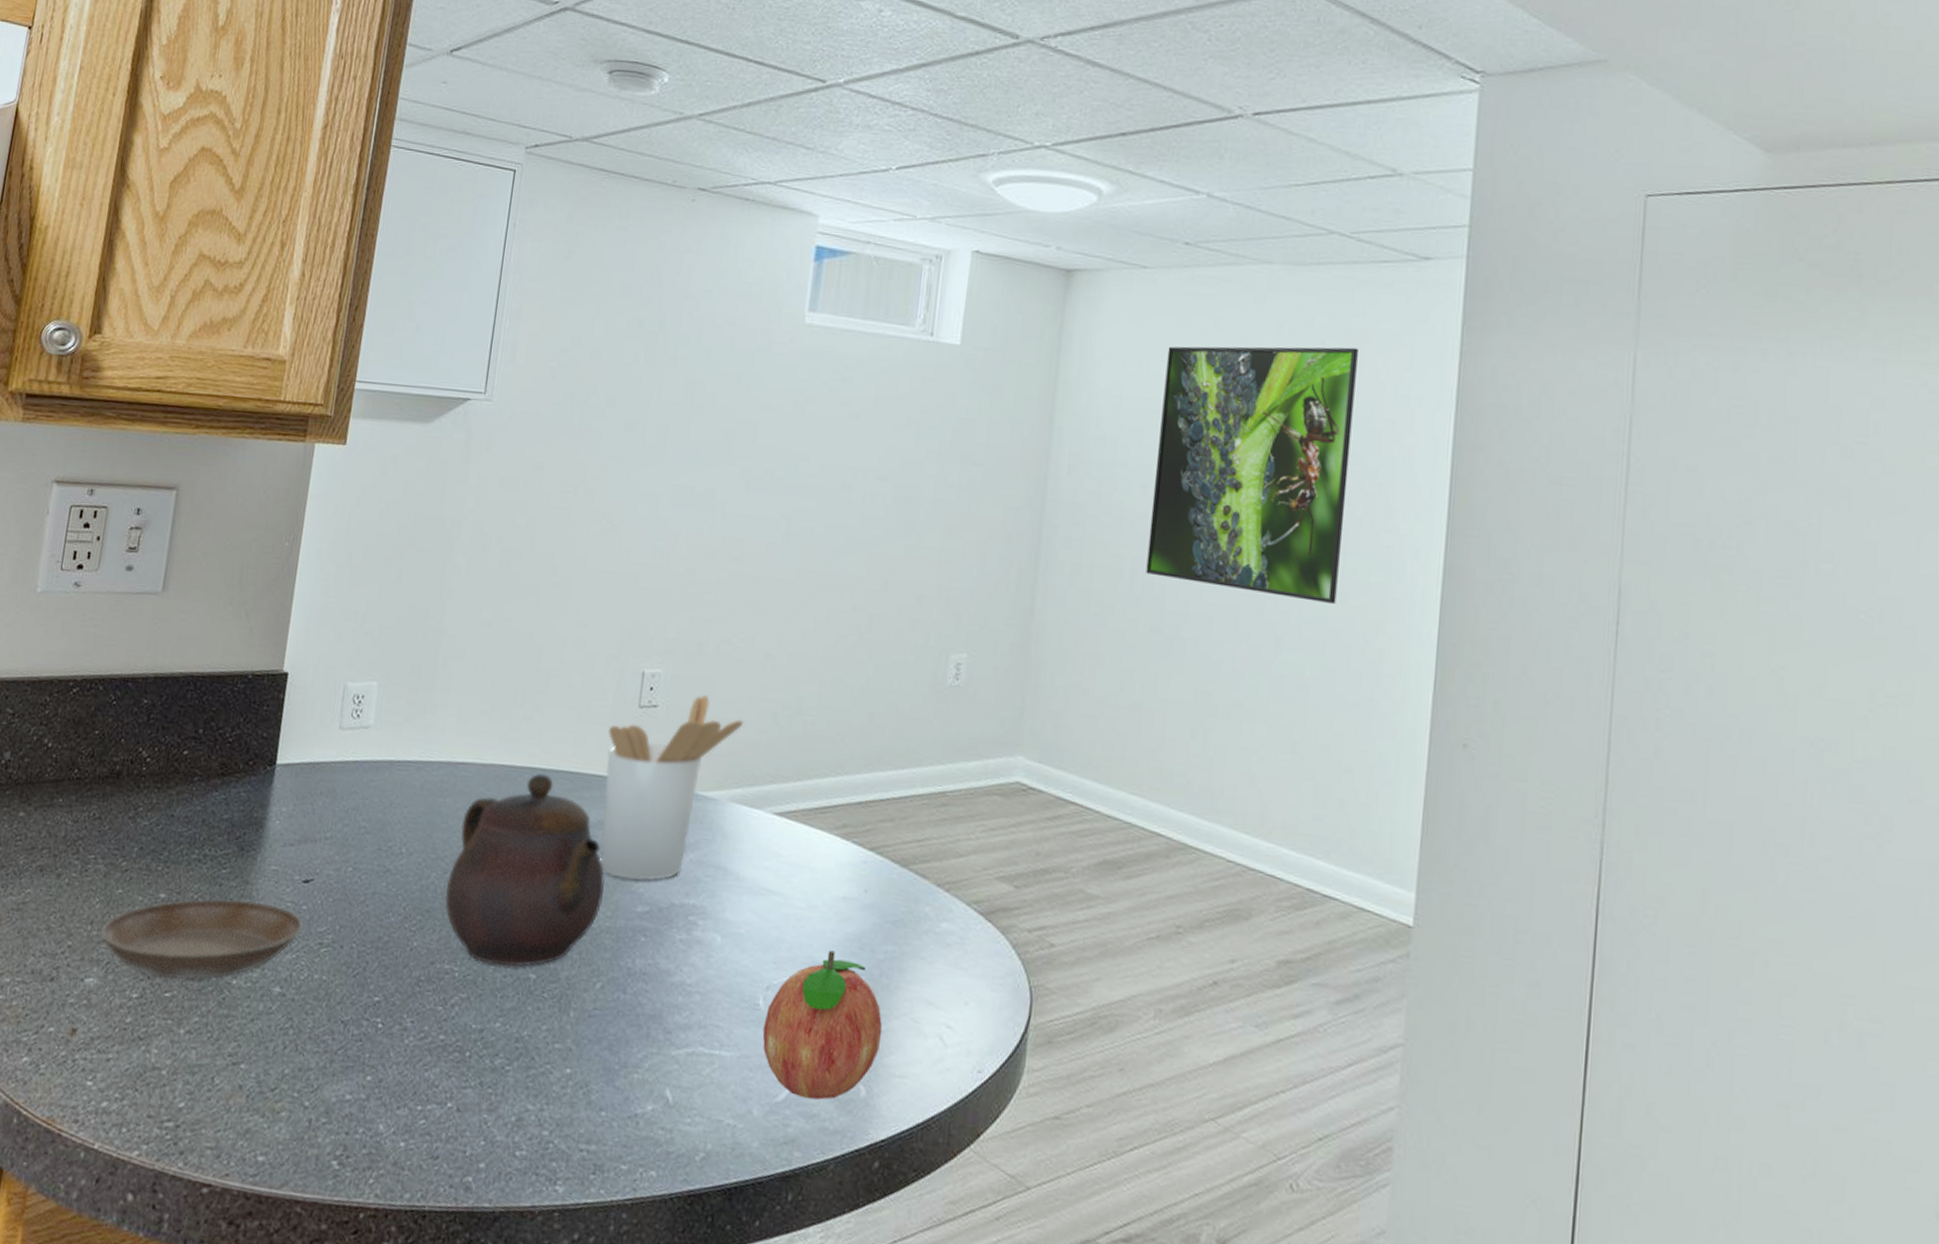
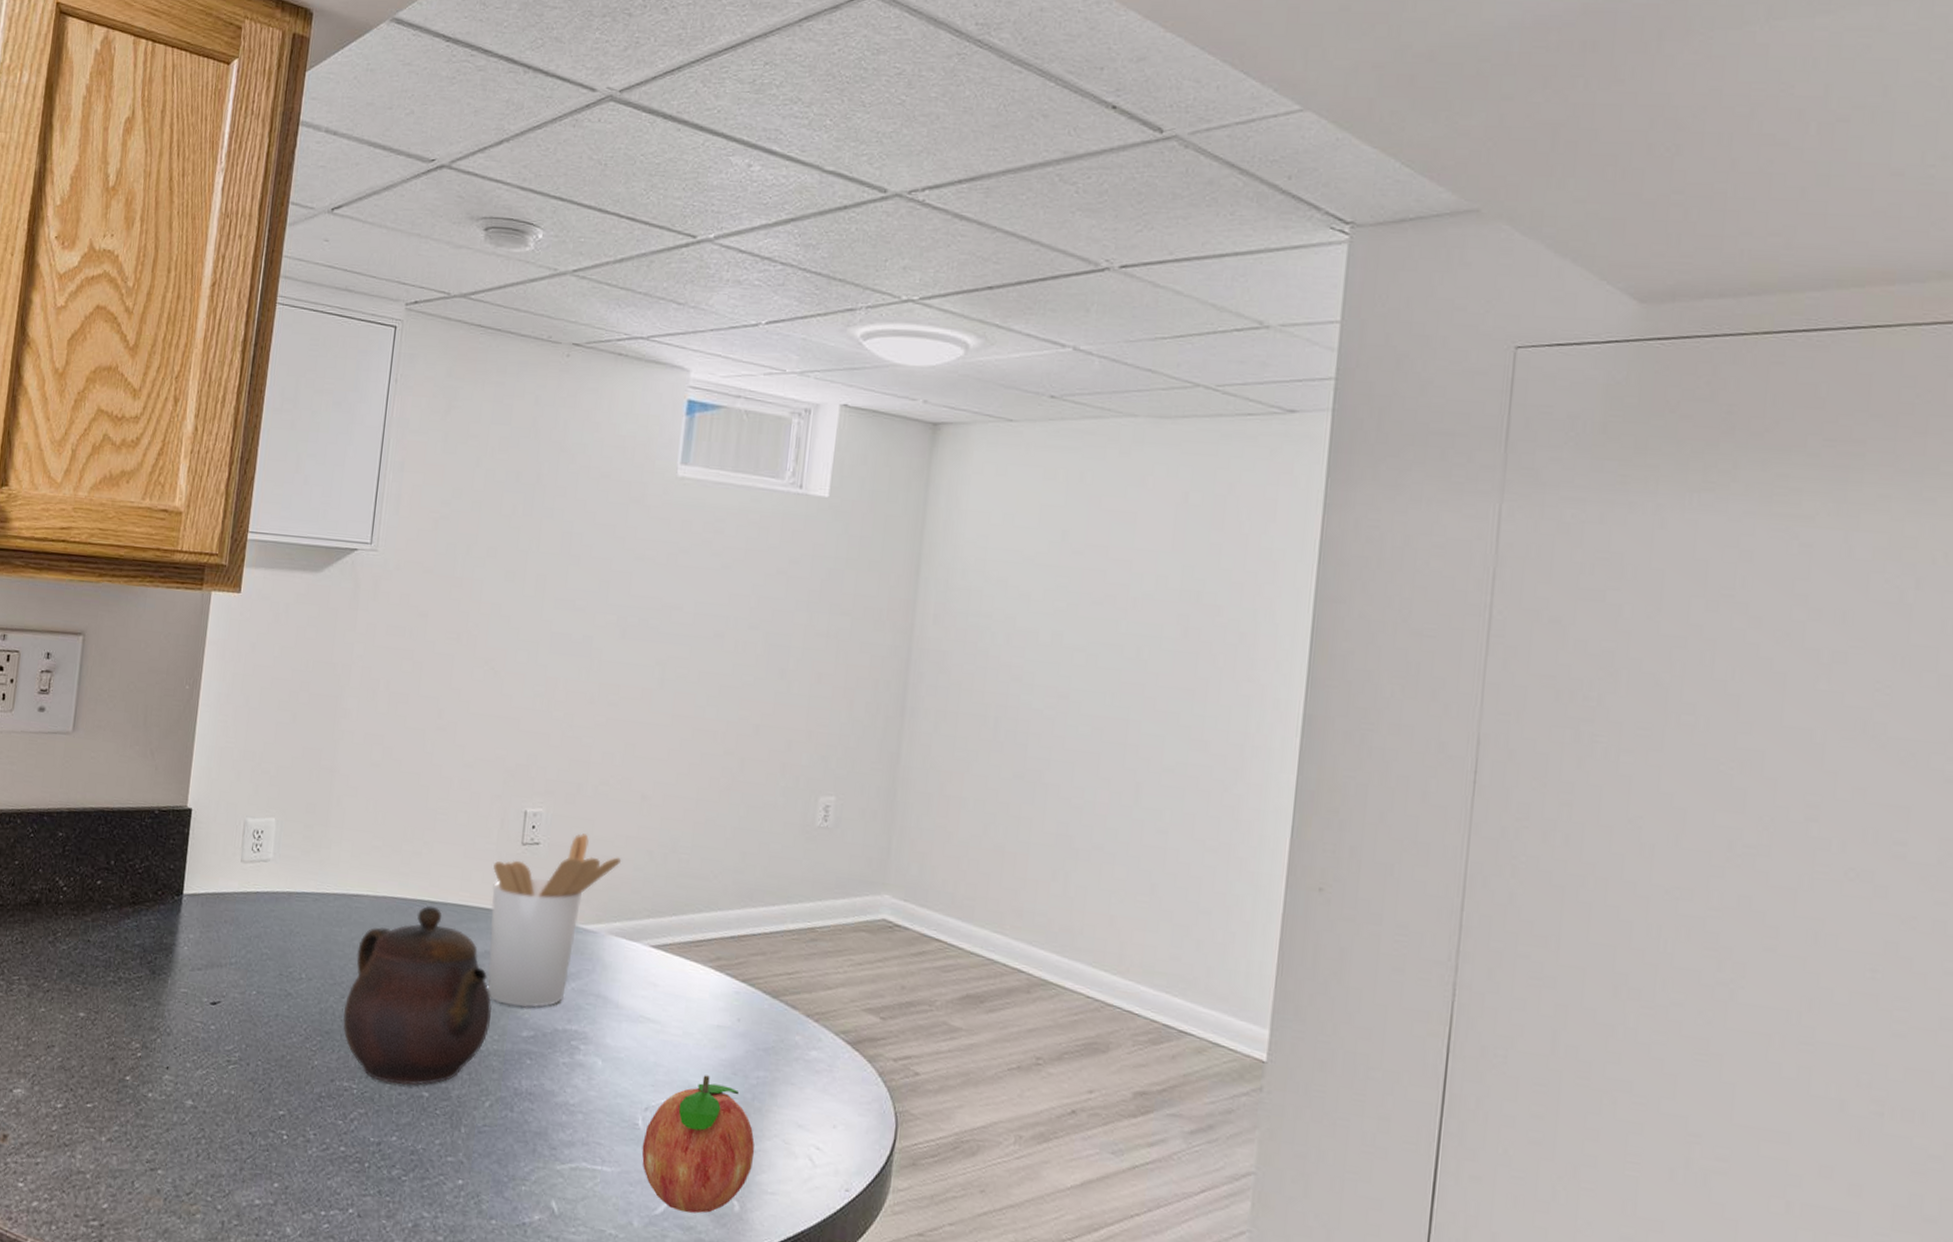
saucer: present [101,898,303,979] -> none [26,1018,212,1092]
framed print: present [1146,346,1358,604] -> none [1009,498,1222,751]

